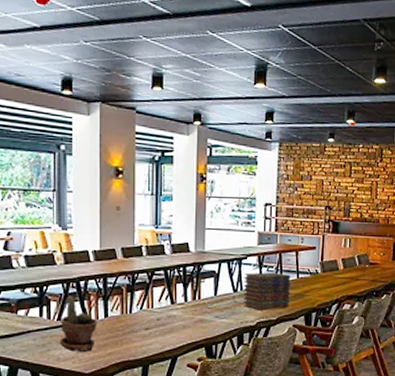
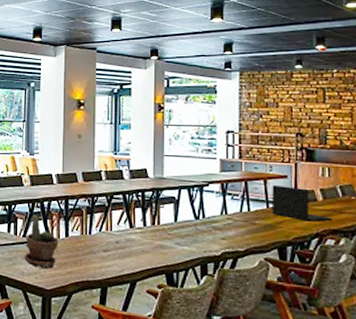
book stack: present [243,273,291,310] -> none [205,200,260,240]
laptop: none [301,255,351,289] -> present [271,184,333,222]

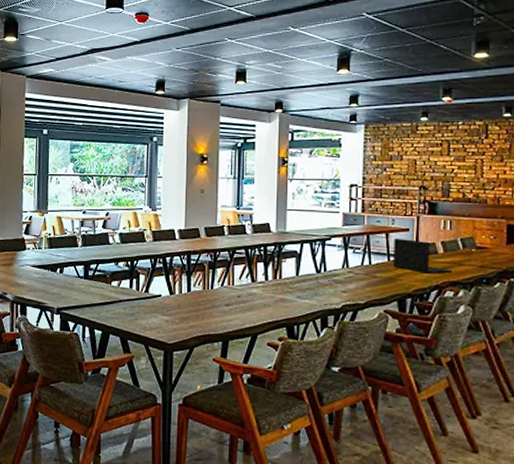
potted plant: present [24,215,59,269] -> none [146,270,181,323]

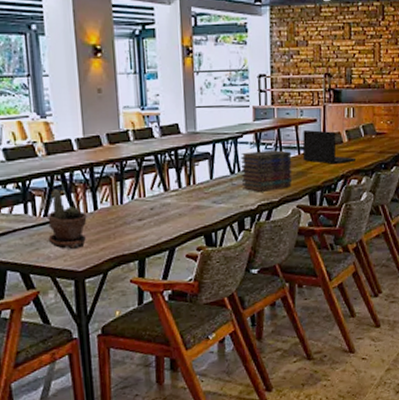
potted plant: none [146,270,181,323] -> present [47,189,87,249]
book stack: none [327,254,381,293] -> present [240,150,292,192]

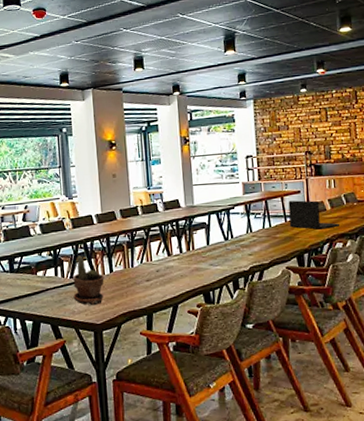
book stack: present [240,150,292,192] -> none [233,218,280,256]

